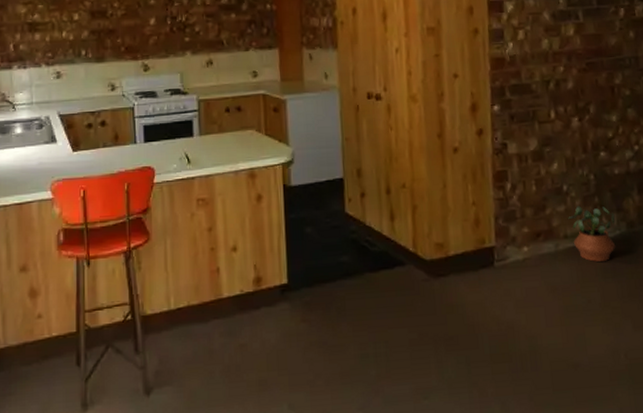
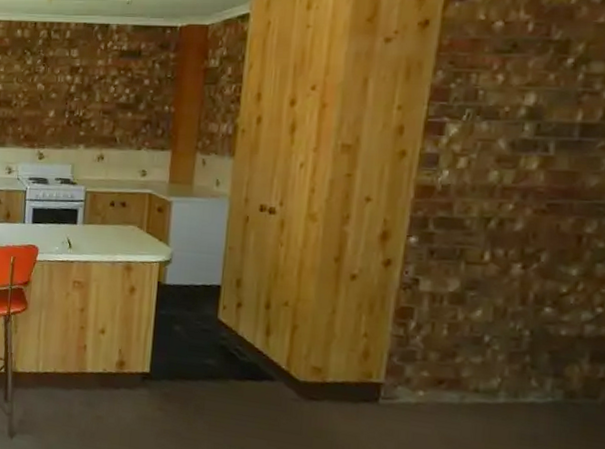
potted plant: present [567,206,616,262] -> none [482,361,550,427]

